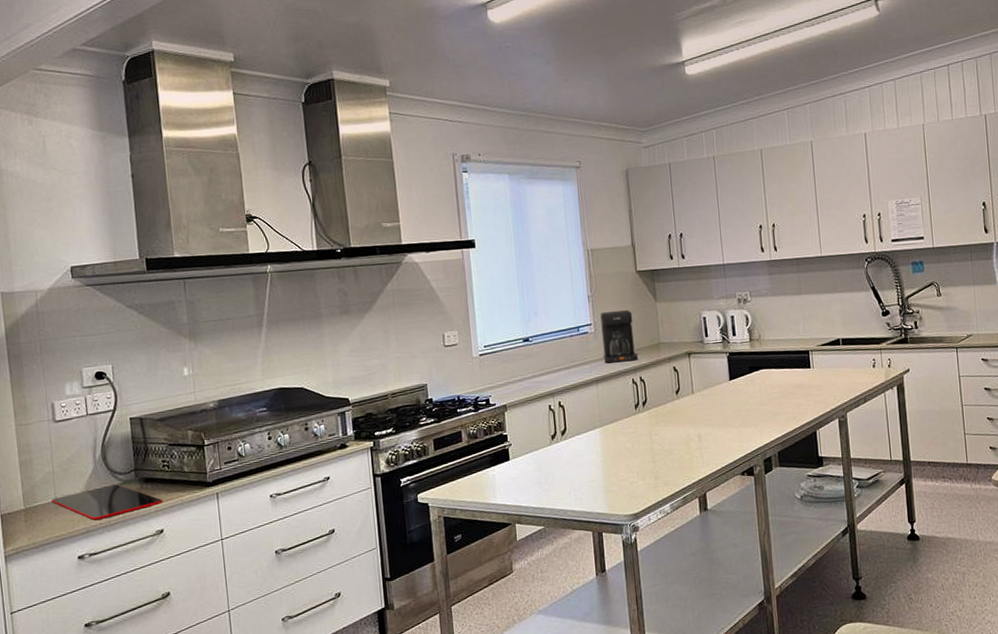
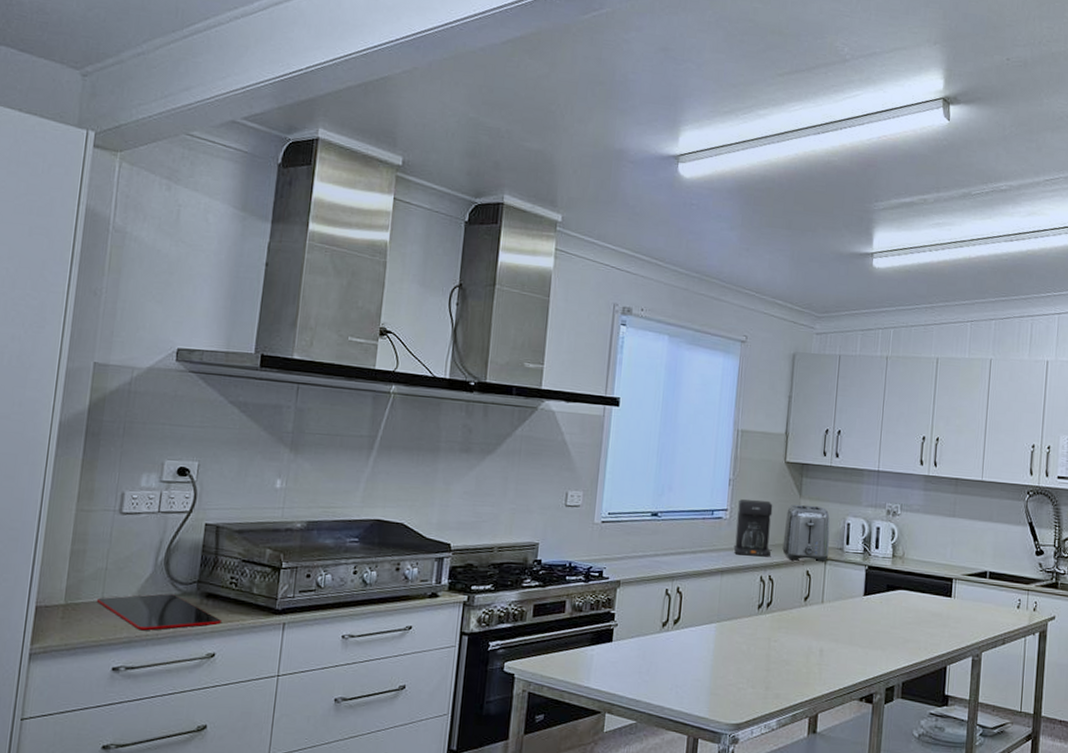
toaster: none [646,306,691,360] -> present [782,504,830,563]

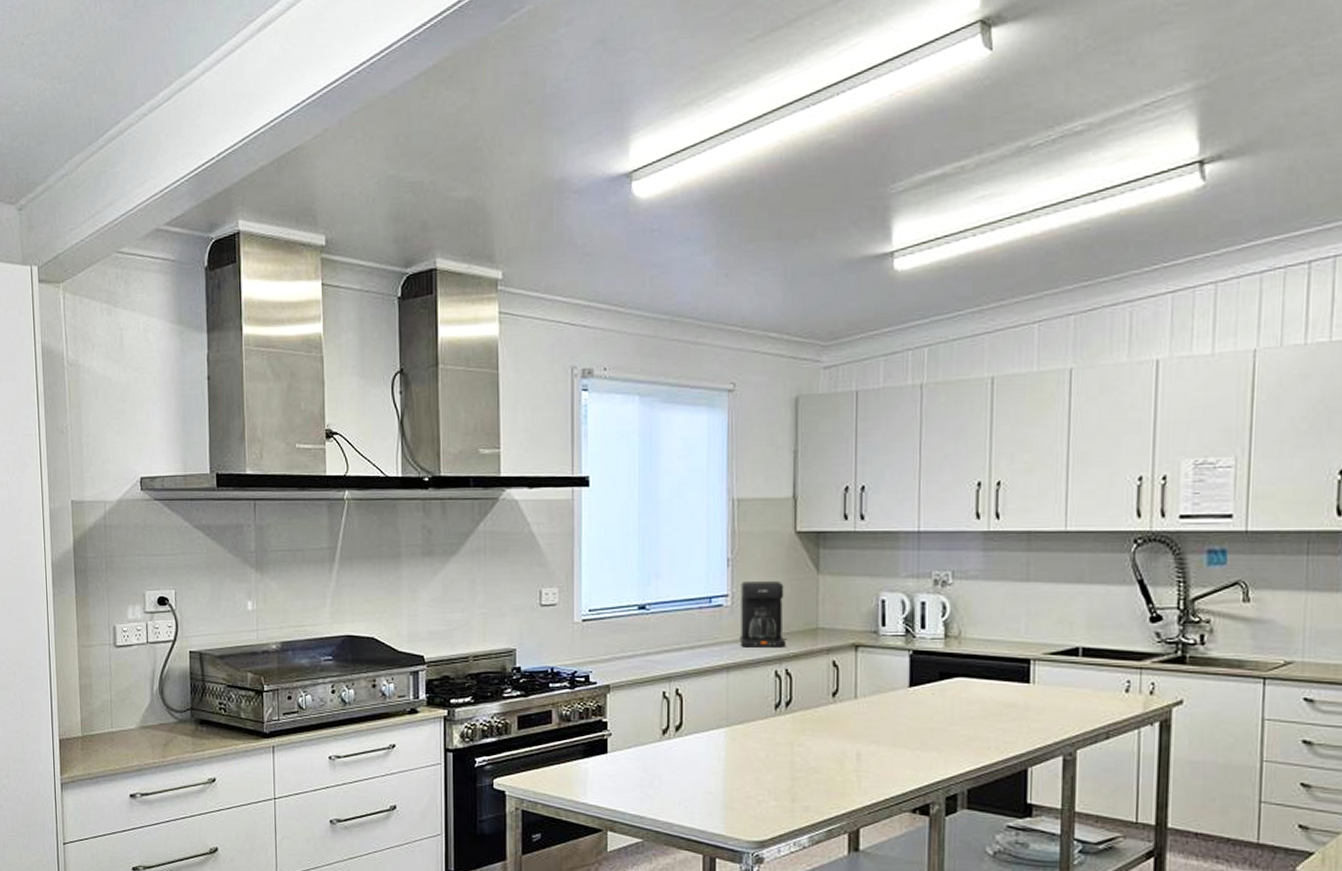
cutting board: present [96,593,221,631] -> none [107,722,217,759]
toaster: present [782,504,830,563] -> none [800,581,860,650]

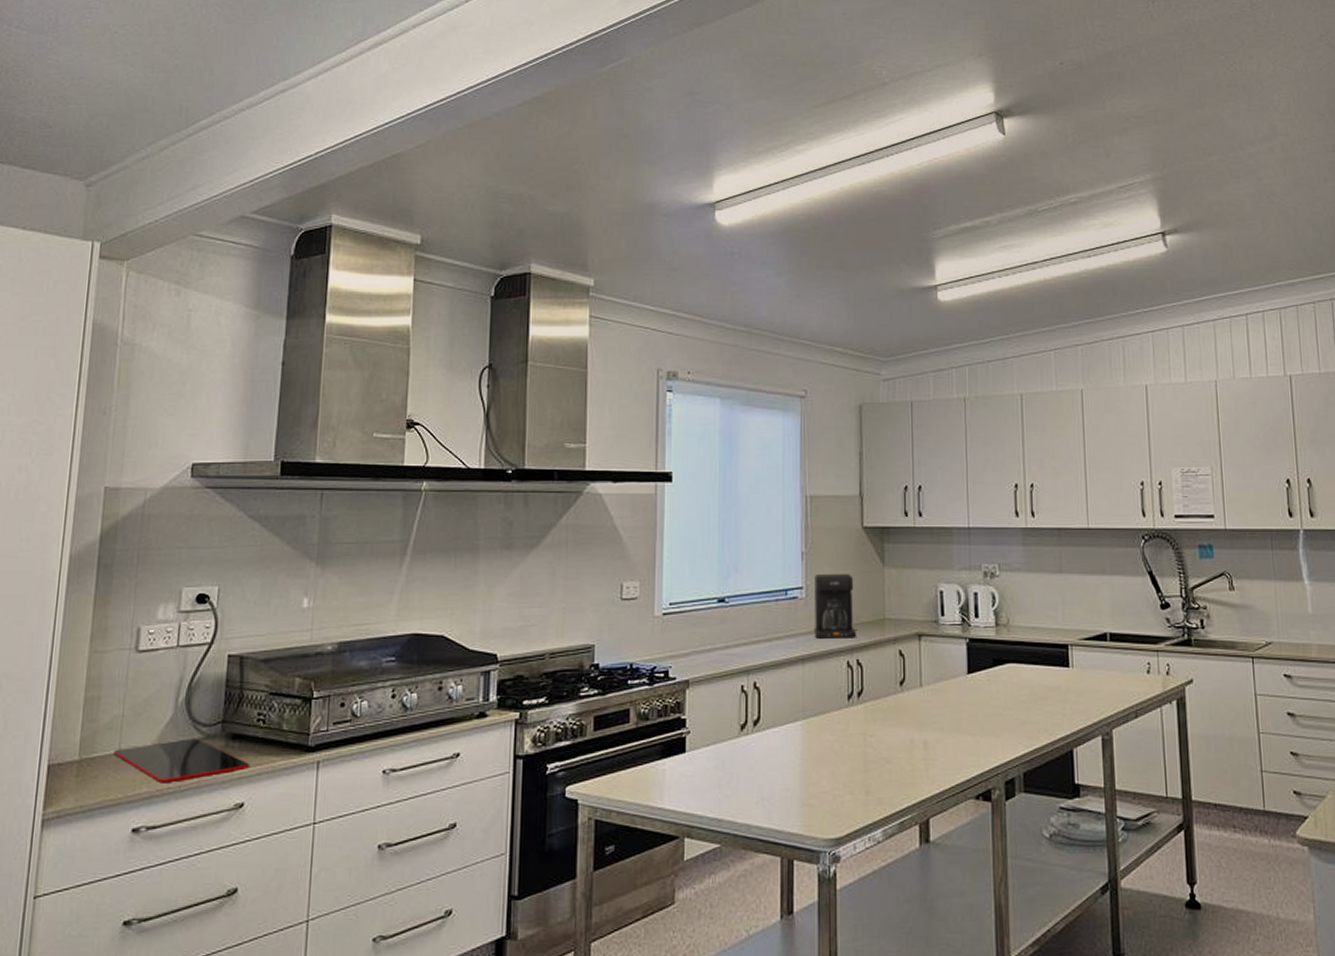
cutting board: none [107,722,217,759] -> present [113,738,249,783]

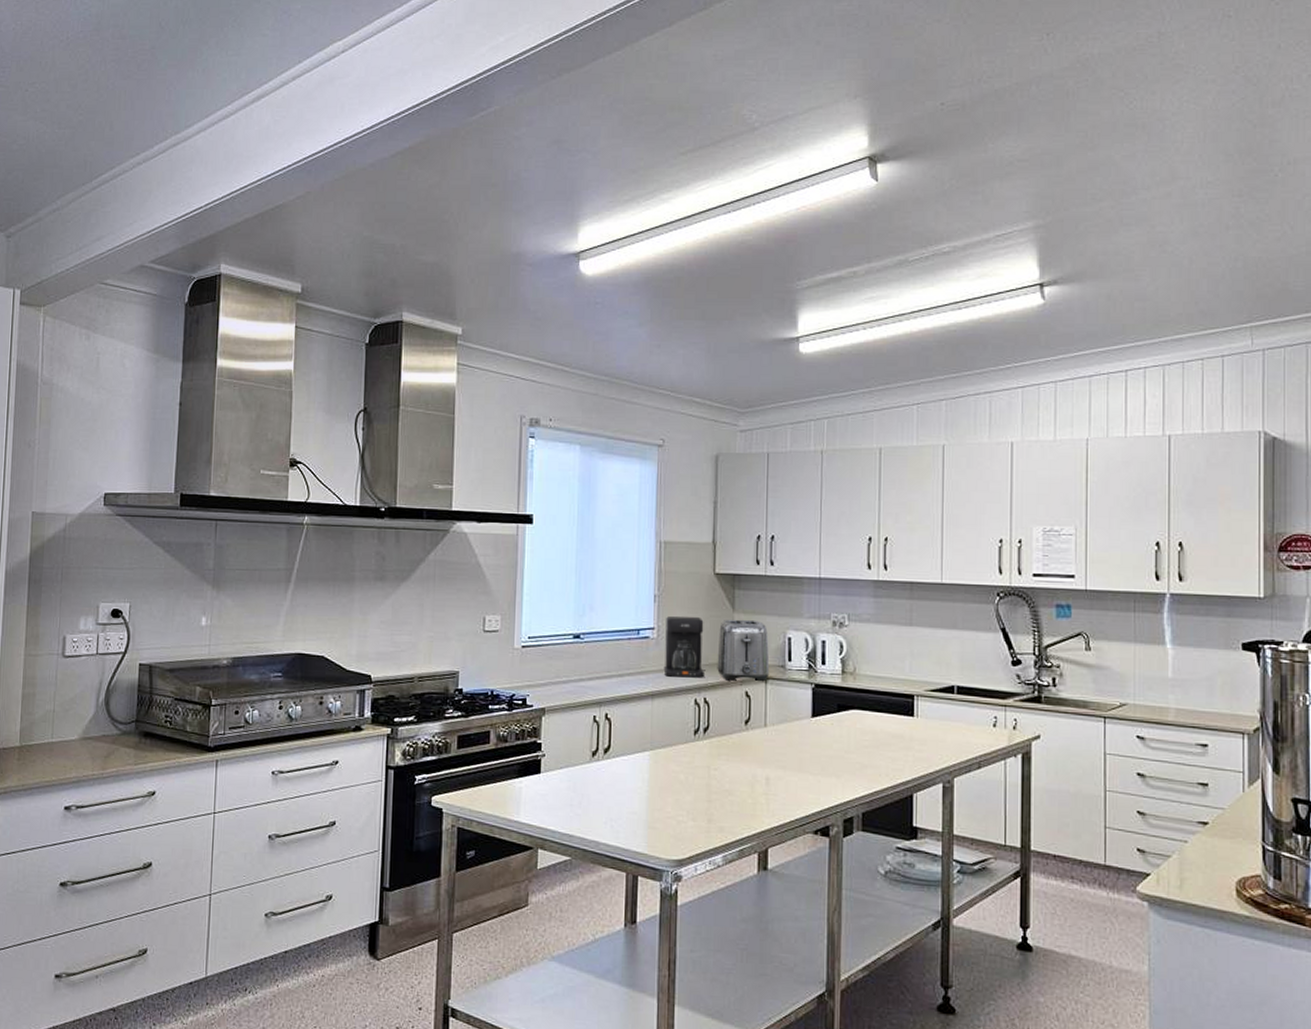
cutting board: present [113,738,249,783] -> none [47,734,159,771]
toaster: none [869,574,923,640] -> present [717,619,770,682]

